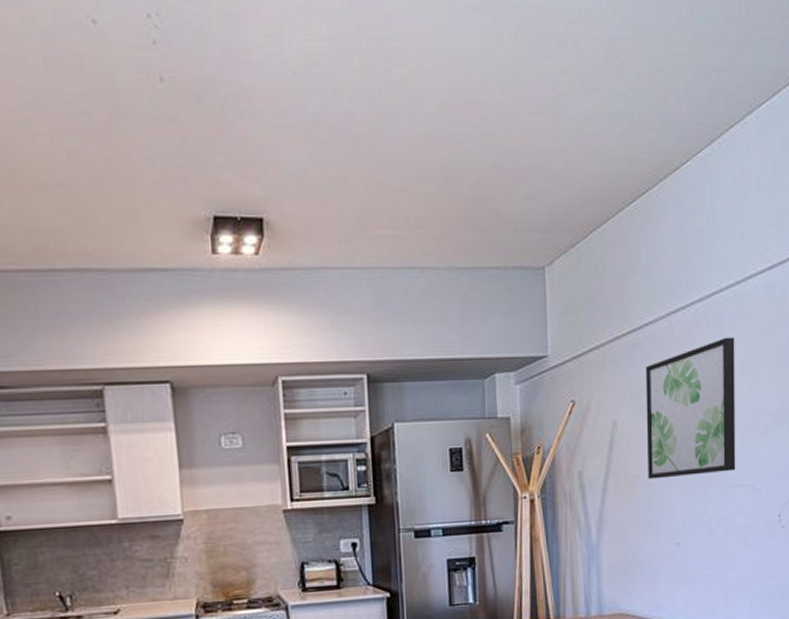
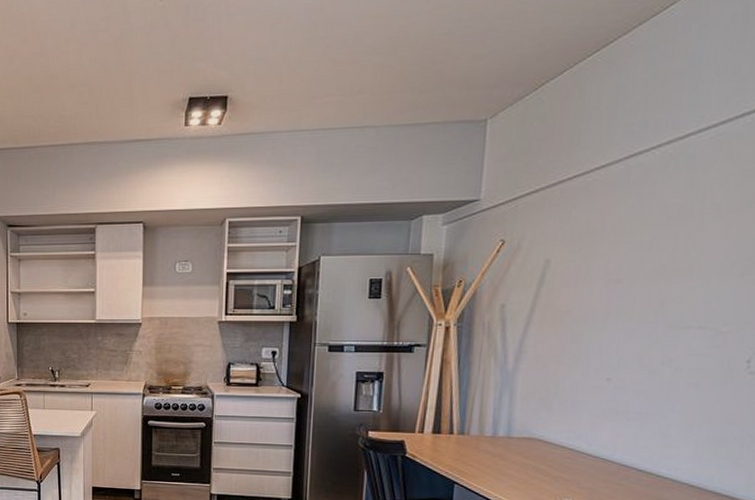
wall art: present [645,337,736,480] -> none [581,178,711,316]

